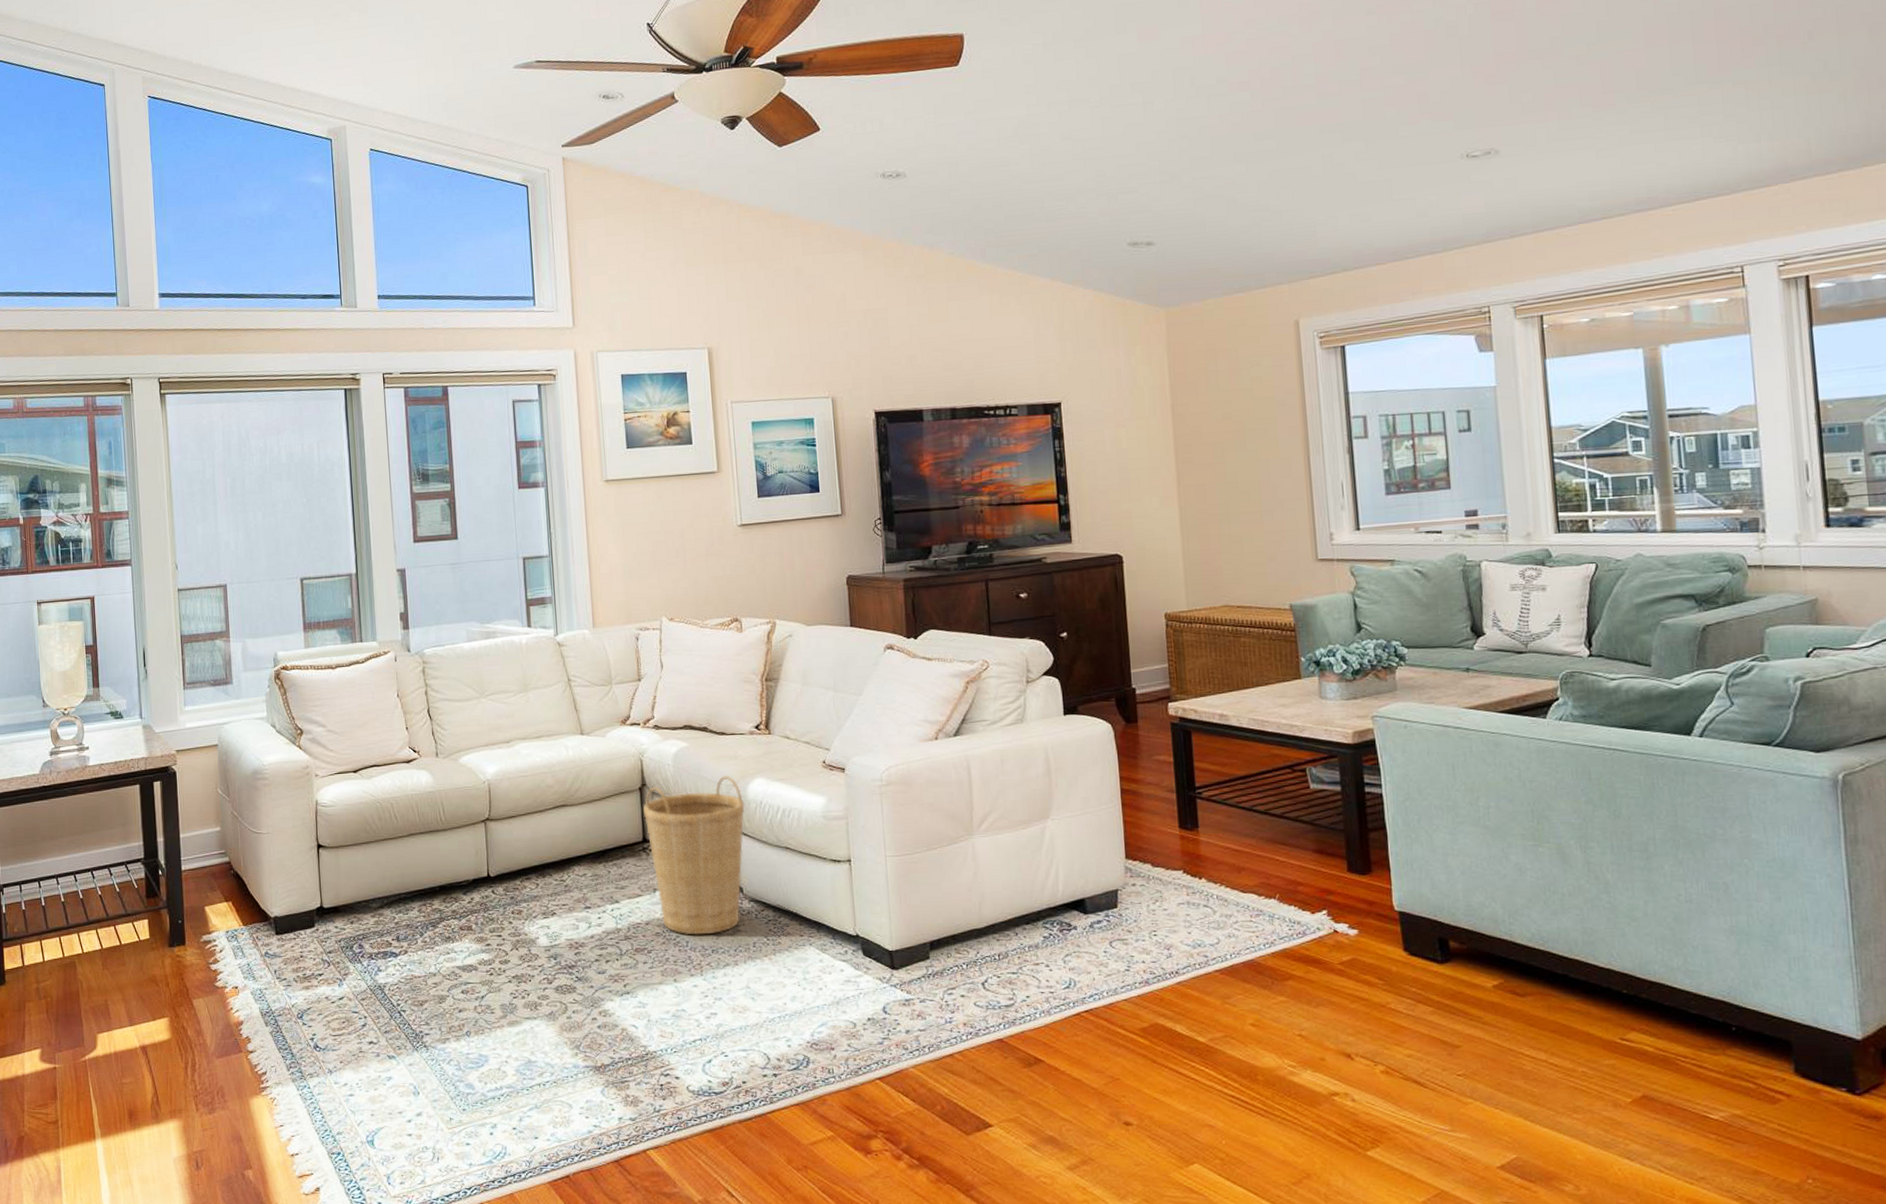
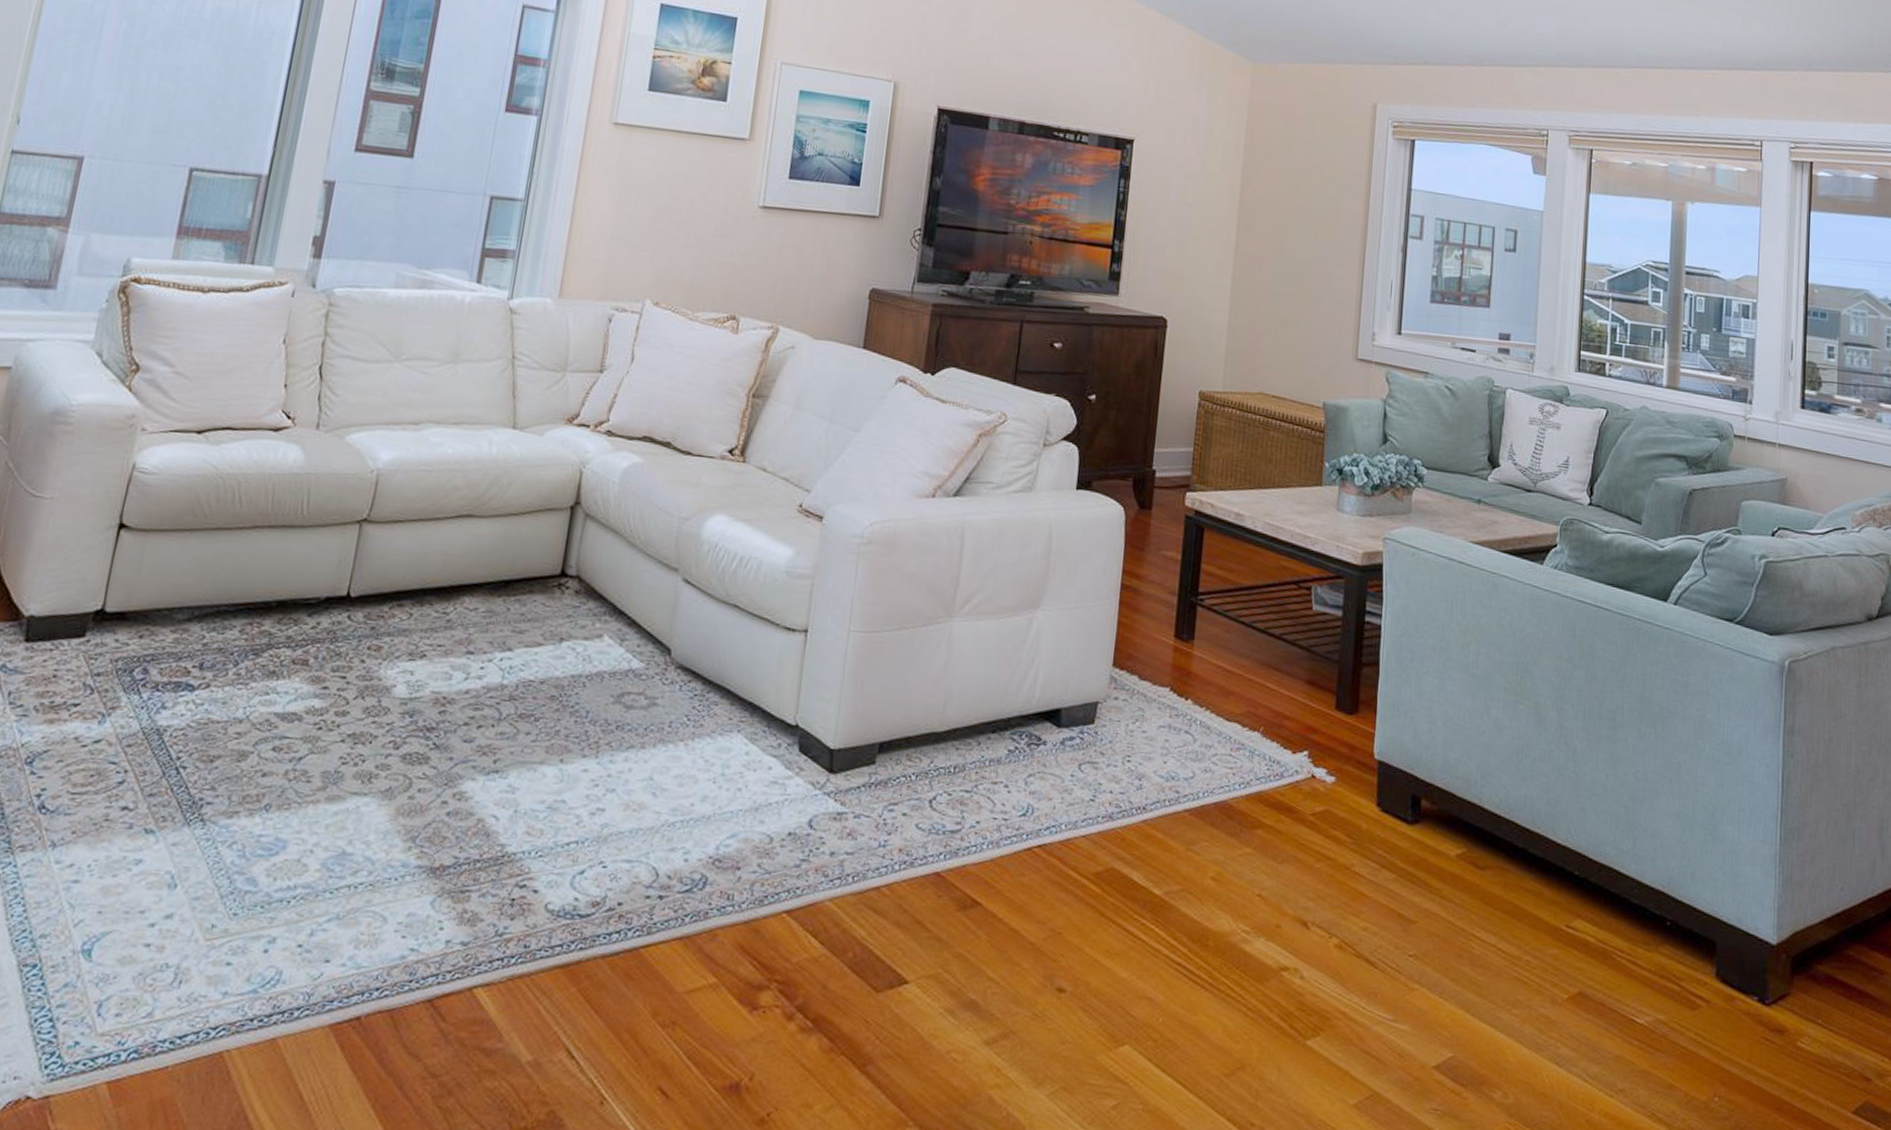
basket: present [643,776,745,935] -> none [563,506,697,705]

